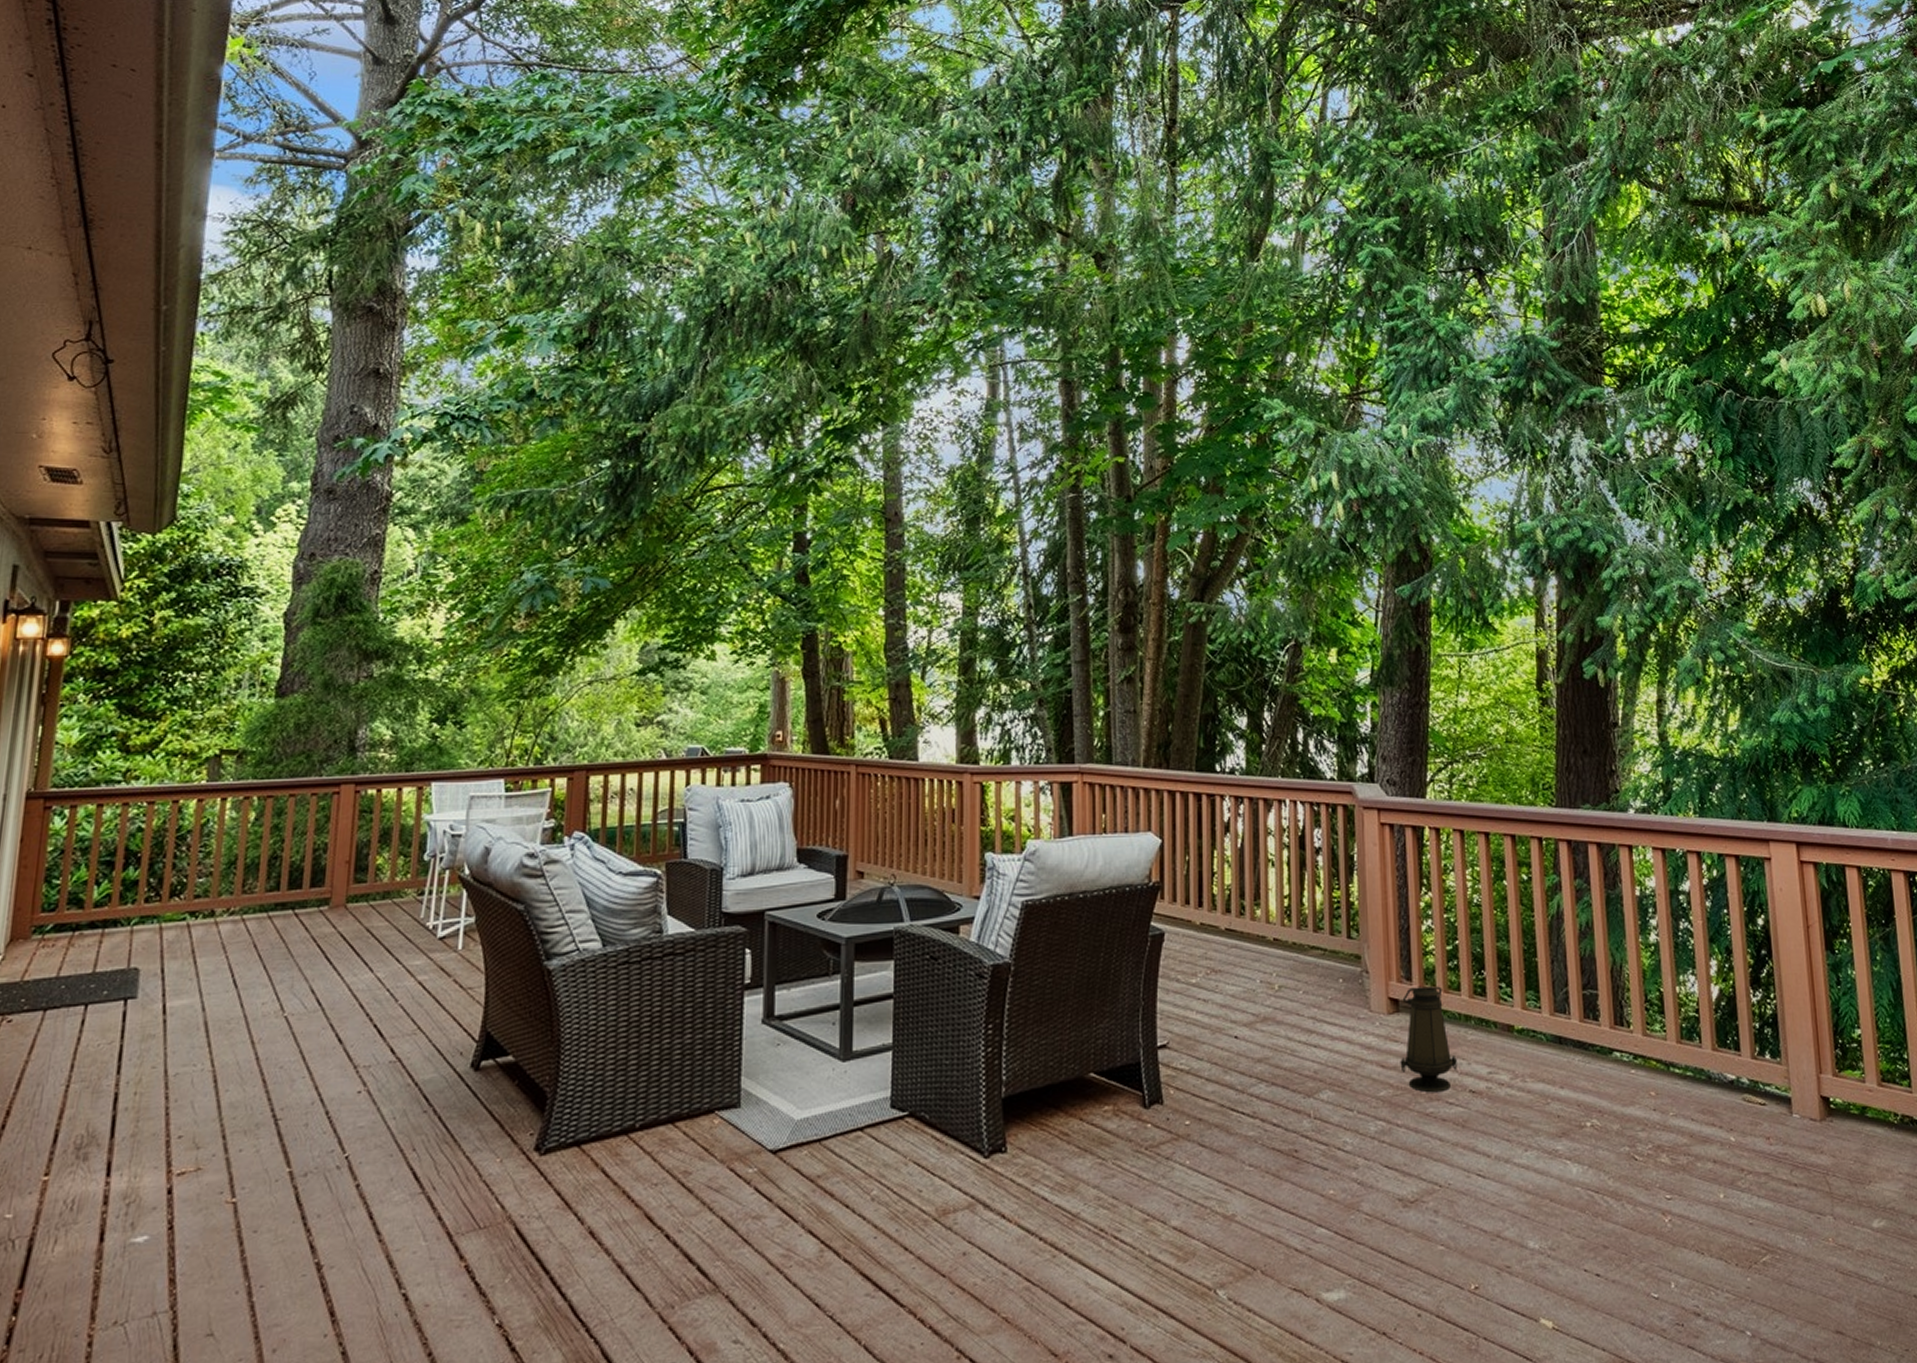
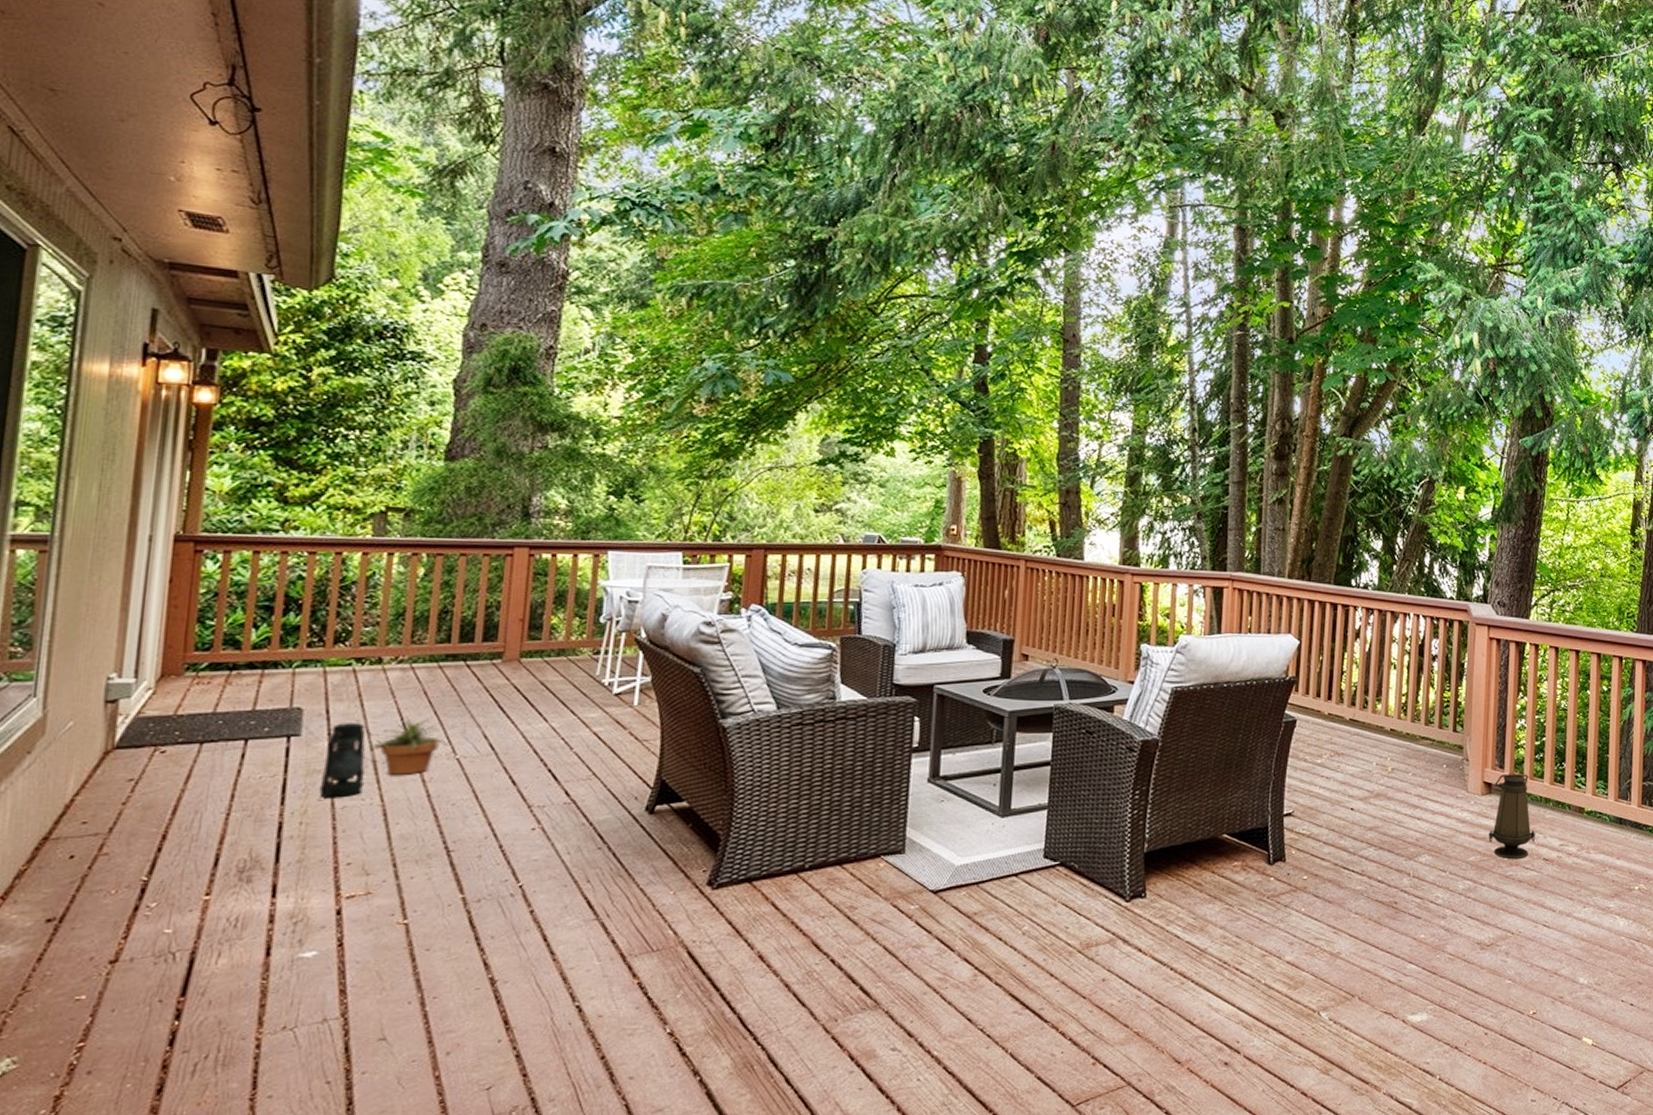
lantern: none [153,982,221,1065] -> present [319,723,390,798]
potted plant: none [202,972,278,1037] -> present [370,716,450,775]

